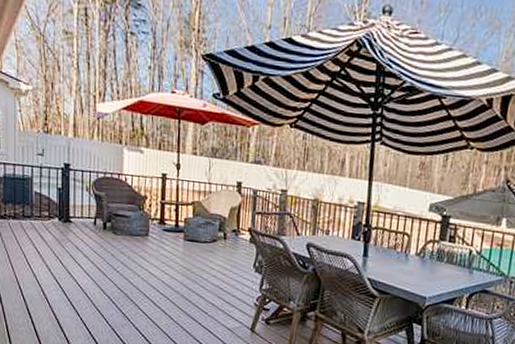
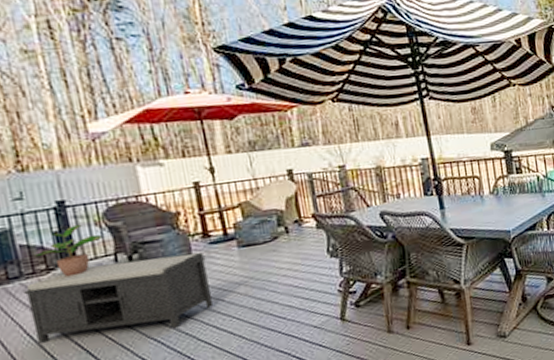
bench: none [32,222,158,293] -> present [24,252,214,345]
potted plant: none [42,186,90,228] -> present [33,223,104,277]

